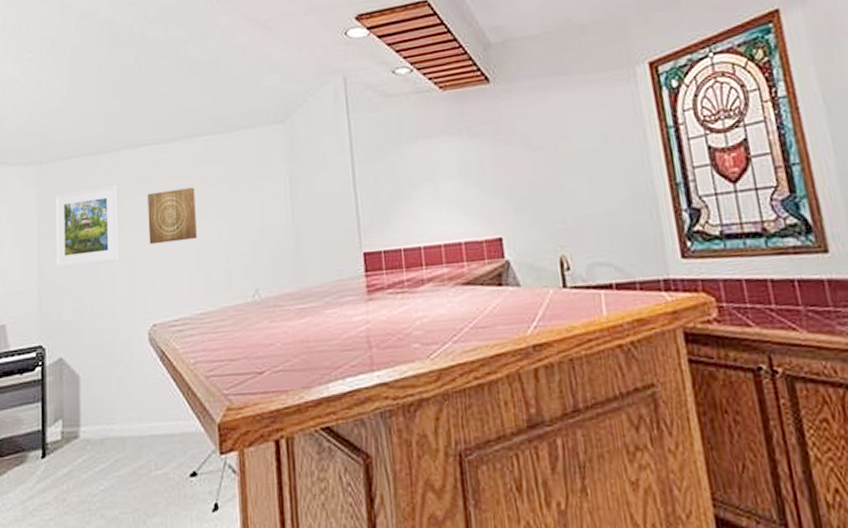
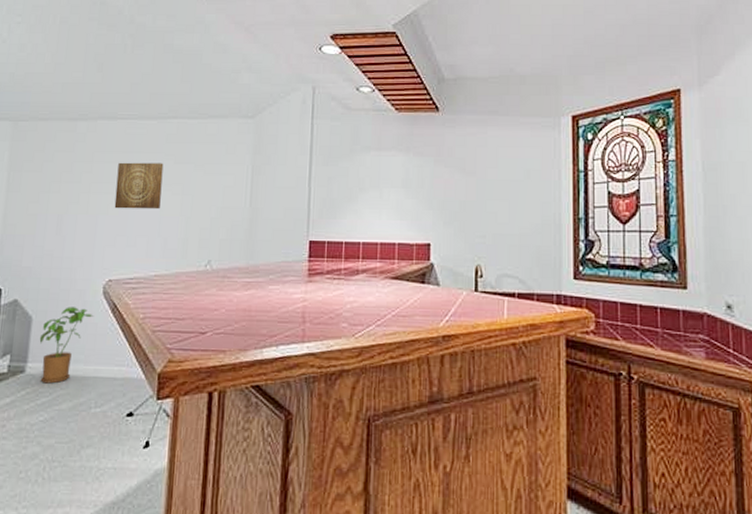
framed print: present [54,184,121,269] -> none [20,150,91,220]
house plant: none [89,359,142,448] -> present [39,307,94,384]

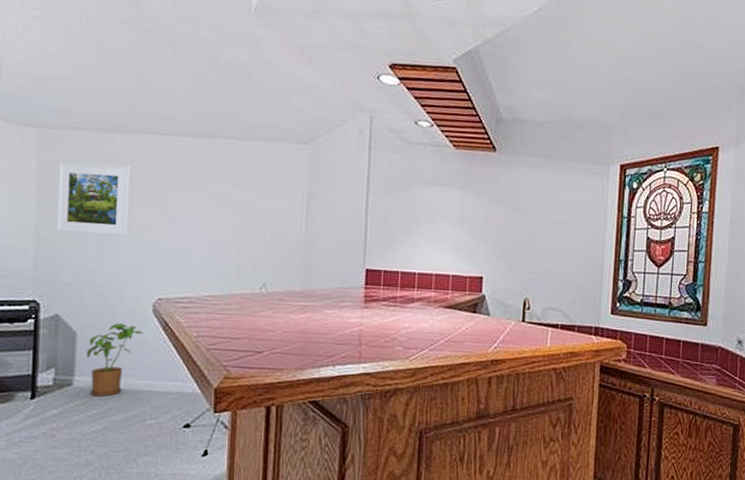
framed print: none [20,150,91,220] -> present [55,161,131,237]
wall art: present [114,162,164,210] -> none [161,180,213,231]

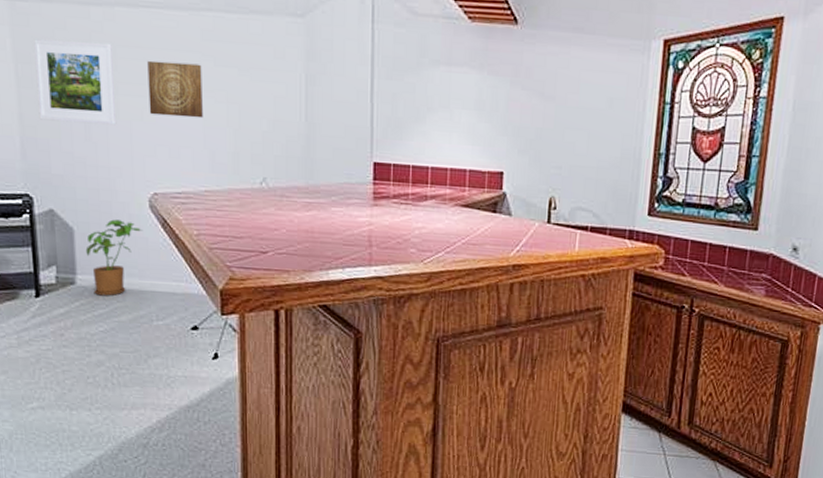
wall art: none [161,180,213,231] -> present [147,60,203,119]

